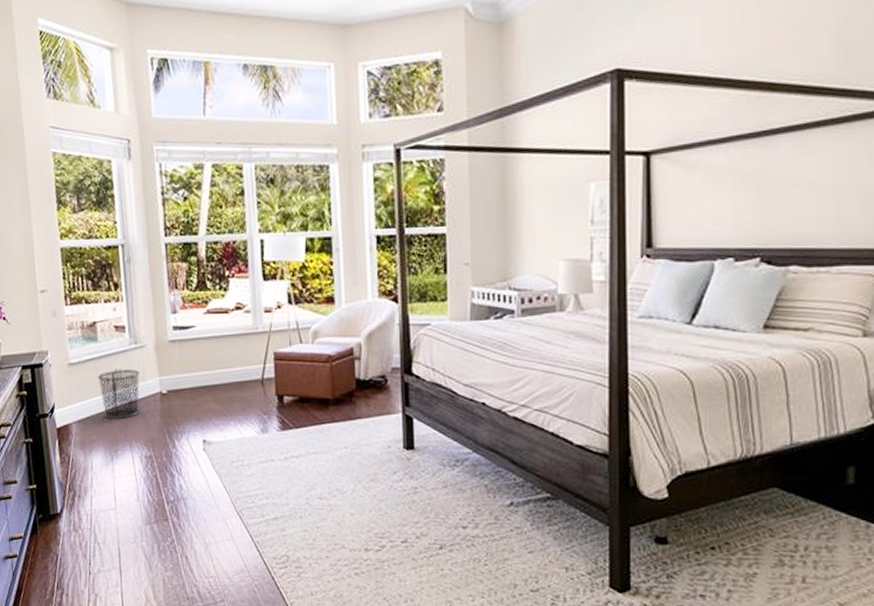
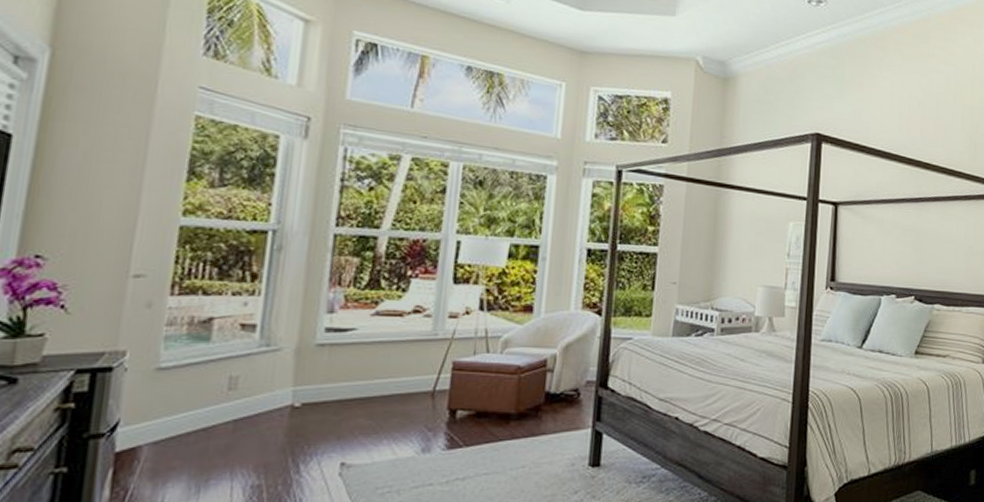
trash can: present [98,370,140,420] -> none [198,377,266,440]

